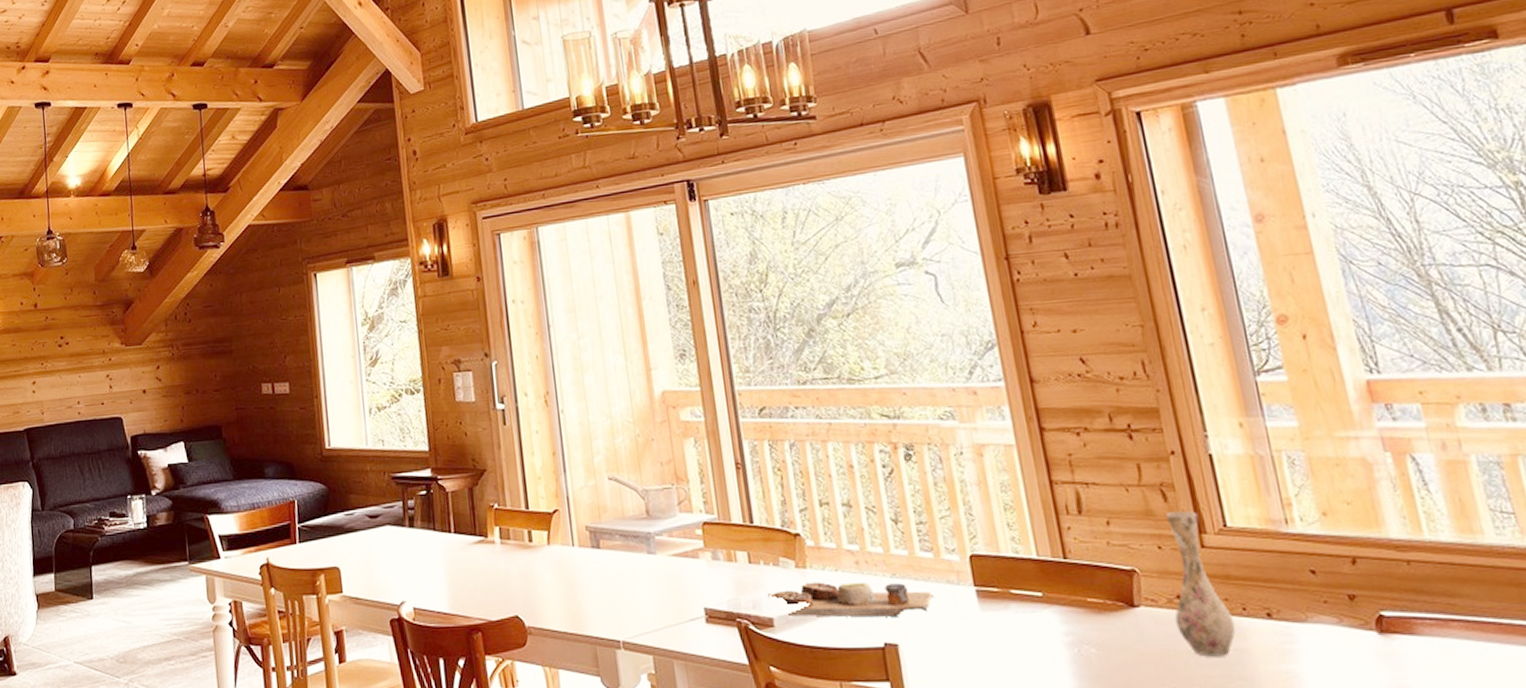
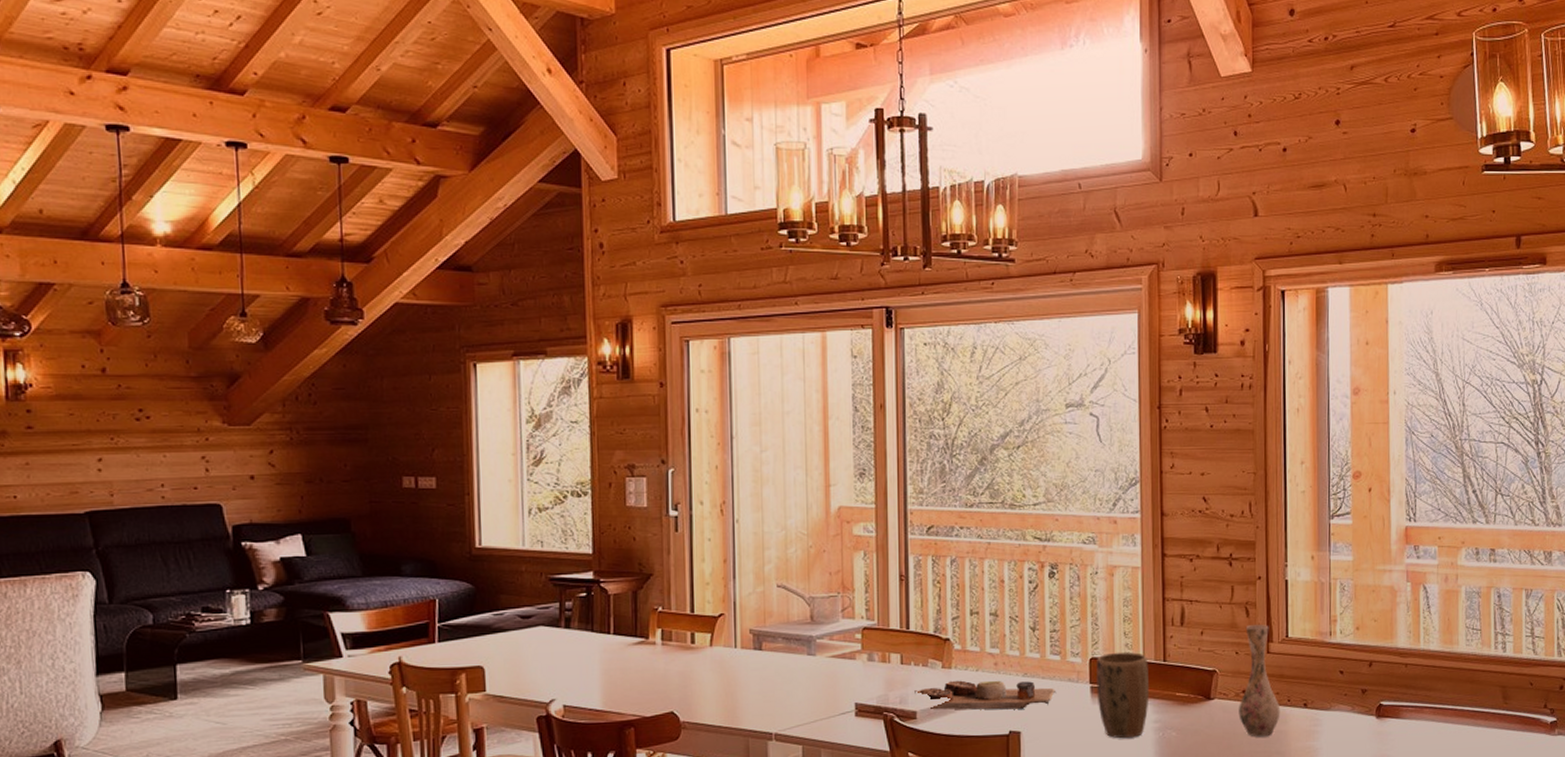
plant pot: none [978,547,1055,655] -> present [1097,652,1150,739]

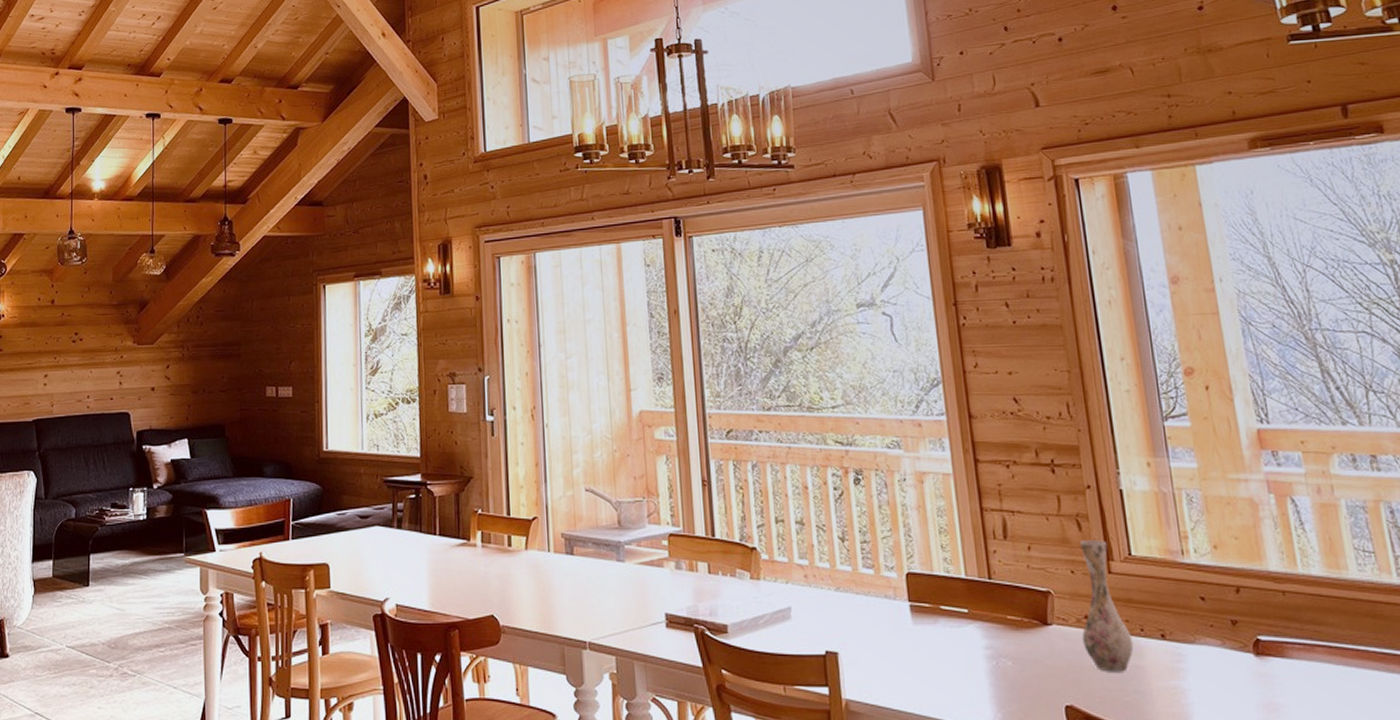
cutting board: present [915,680,1057,710] -> none [724,593,873,627]
plant pot: present [1097,652,1150,739] -> none [914,567,977,666]

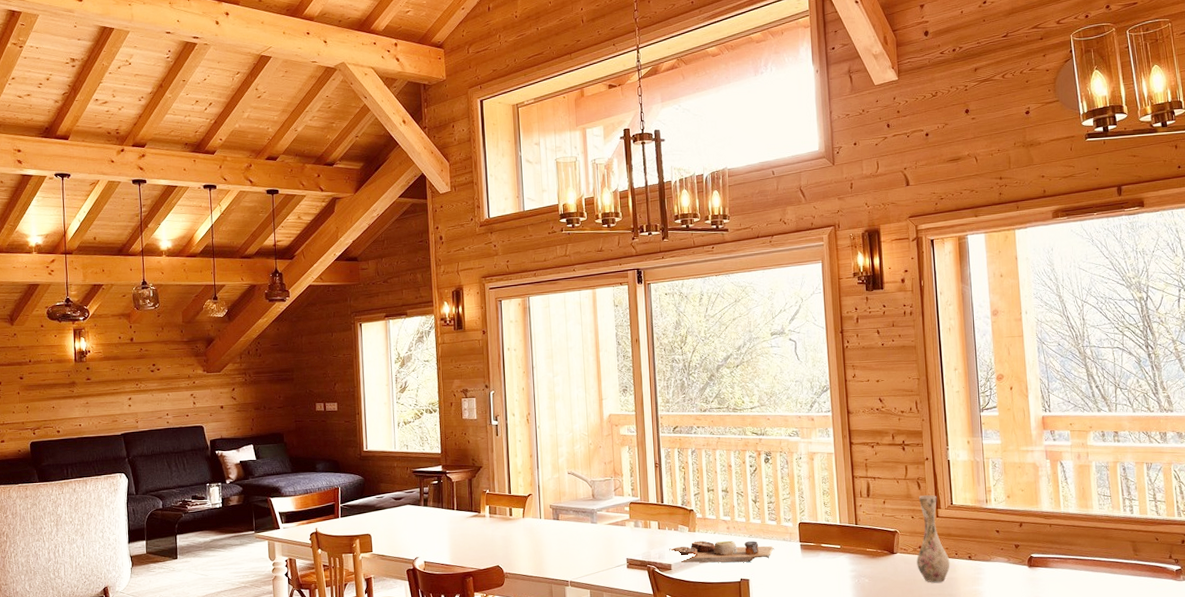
cutting board: none [724,593,873,627] -> present [669,540,775,563]

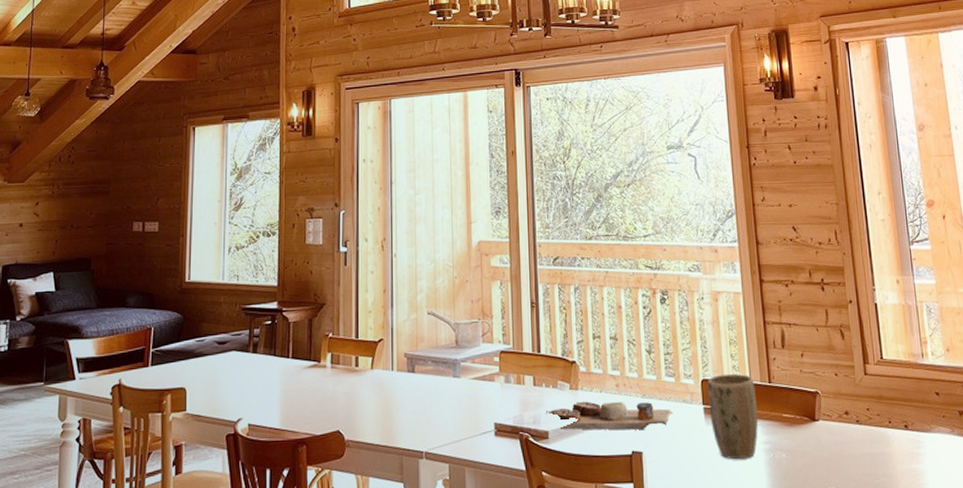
plant pot: none [804,517,846,584] -> present [708,373,759,460]
vase: present [916,495,950,583] -> none [842,347,883,459]

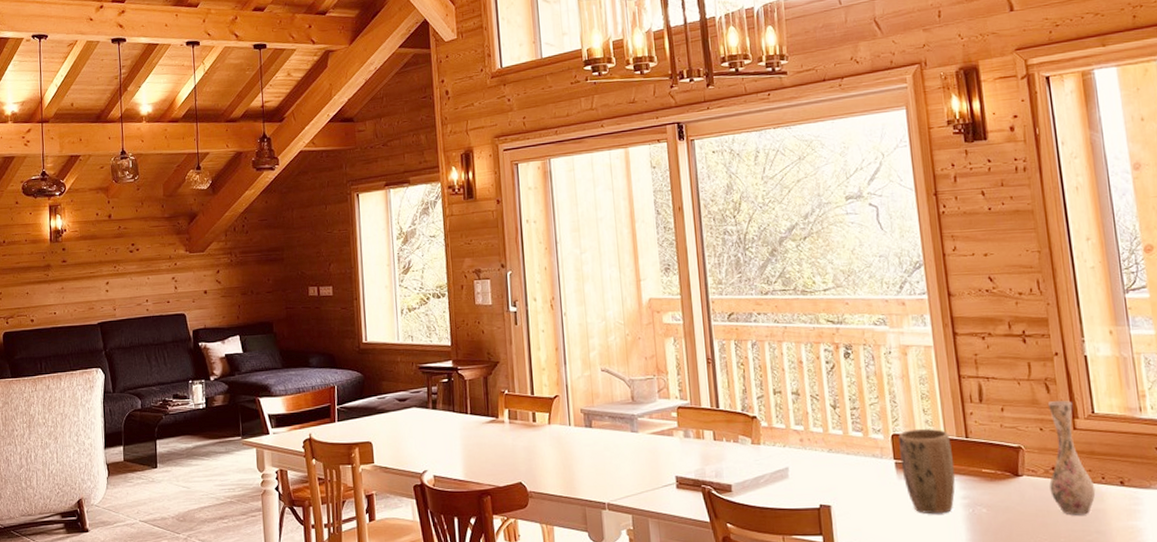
cutting board: present [546,401,673,430] -> none [728,455,862,484]
vase: none [842,347,883,459] -> present [1047,401,1096,516]

